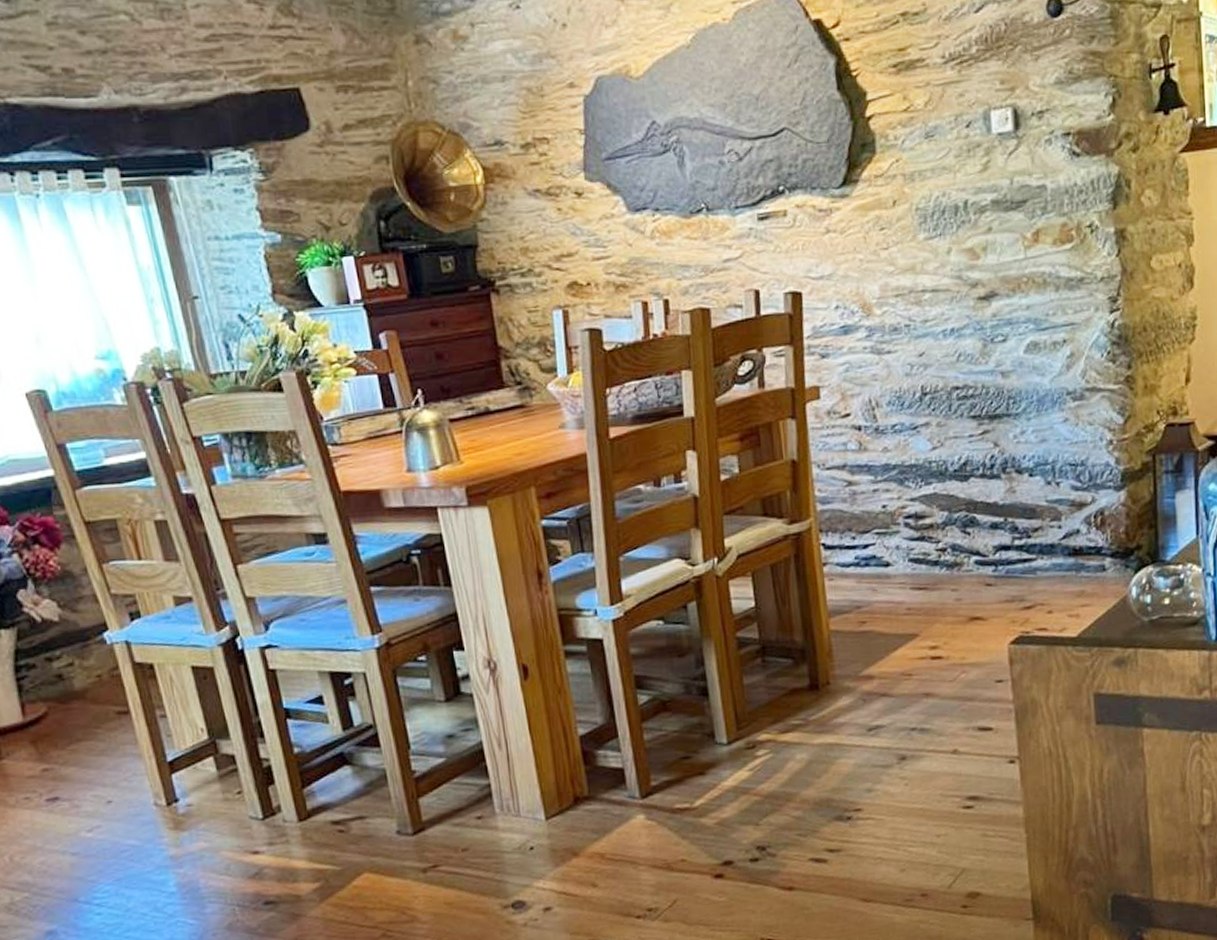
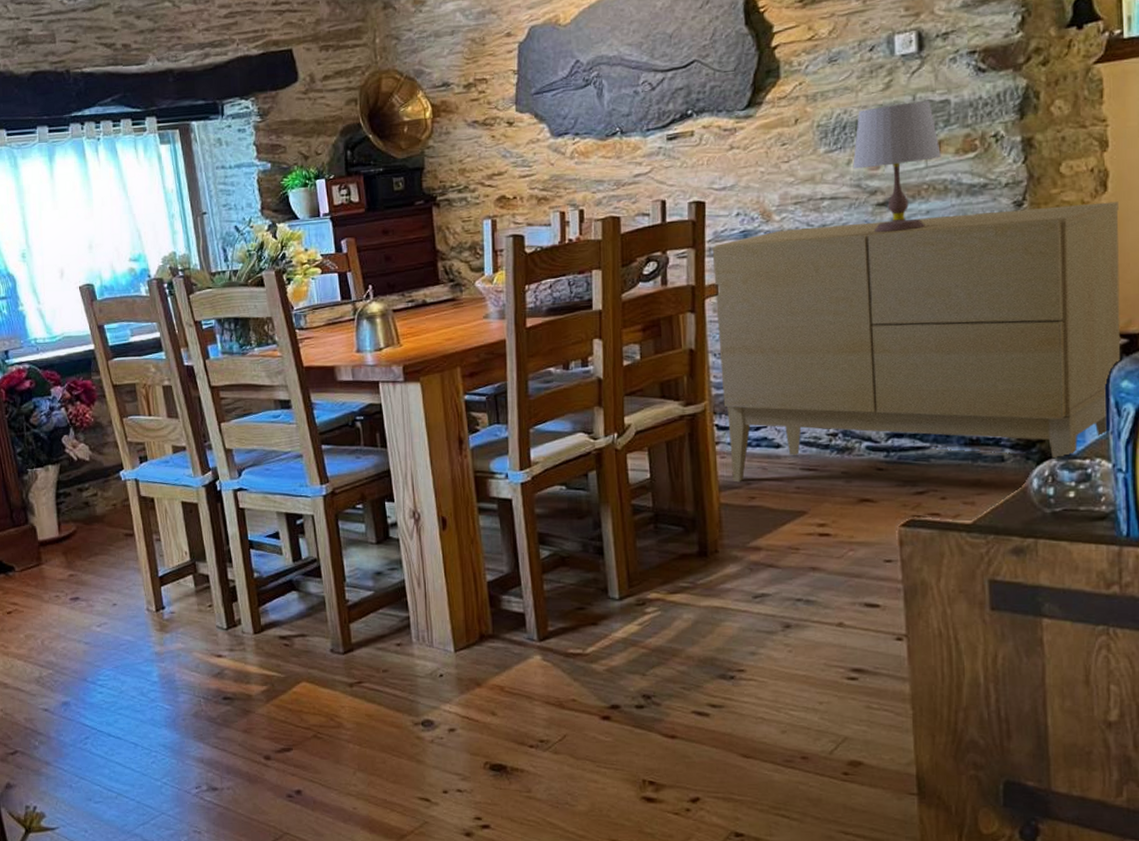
sideboard: none [811,298,1208,607] -> present [712,201,1121,483]
table lamp: none [953,185,1039,330] -> present [853,101,941,233]

